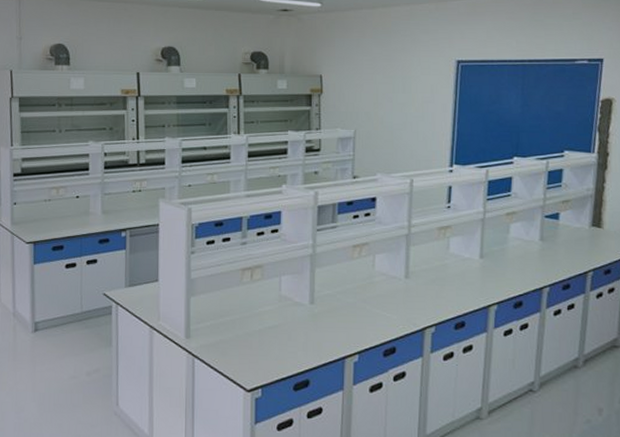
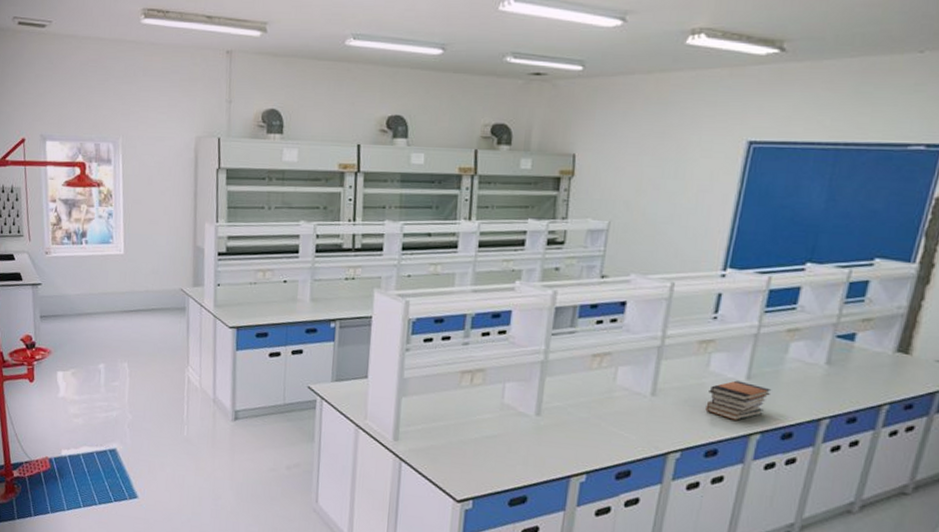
book stack: none [450,259,501,294] -> present [705,380,772,420]

